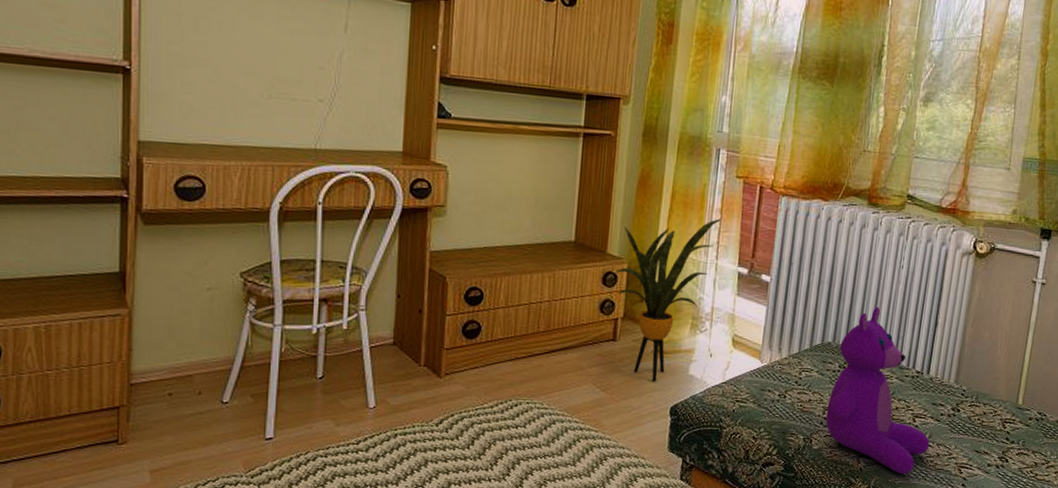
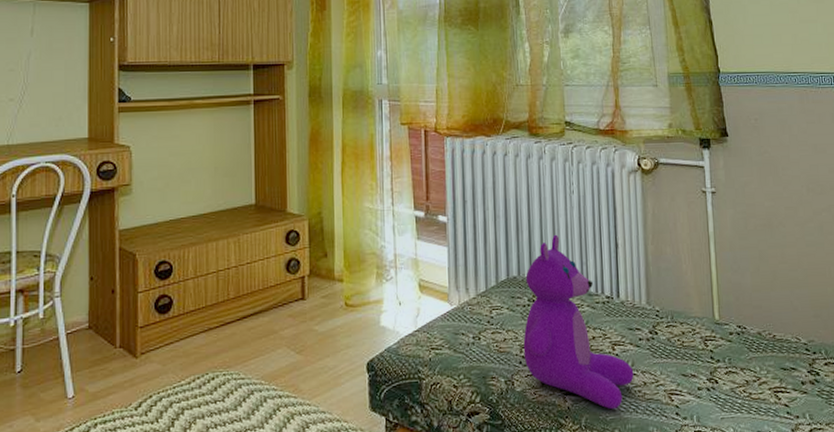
house plant: present [613,218,722,382] -> none [295,165,392,338]

